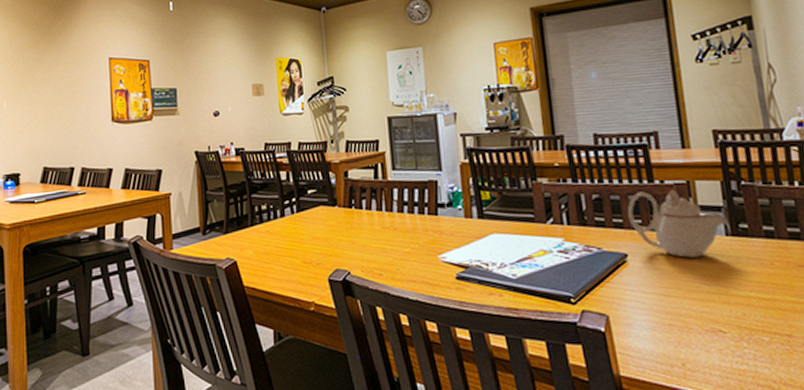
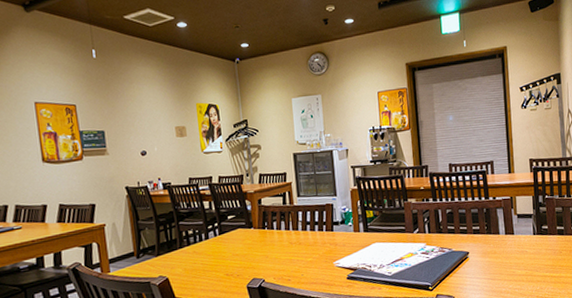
teapot: present [627,190,728,258] -> none [470,204,535,252]

